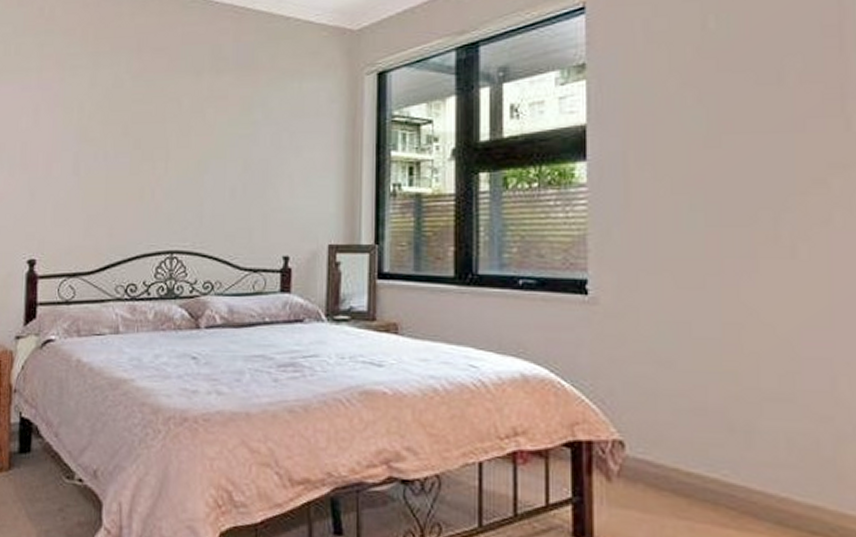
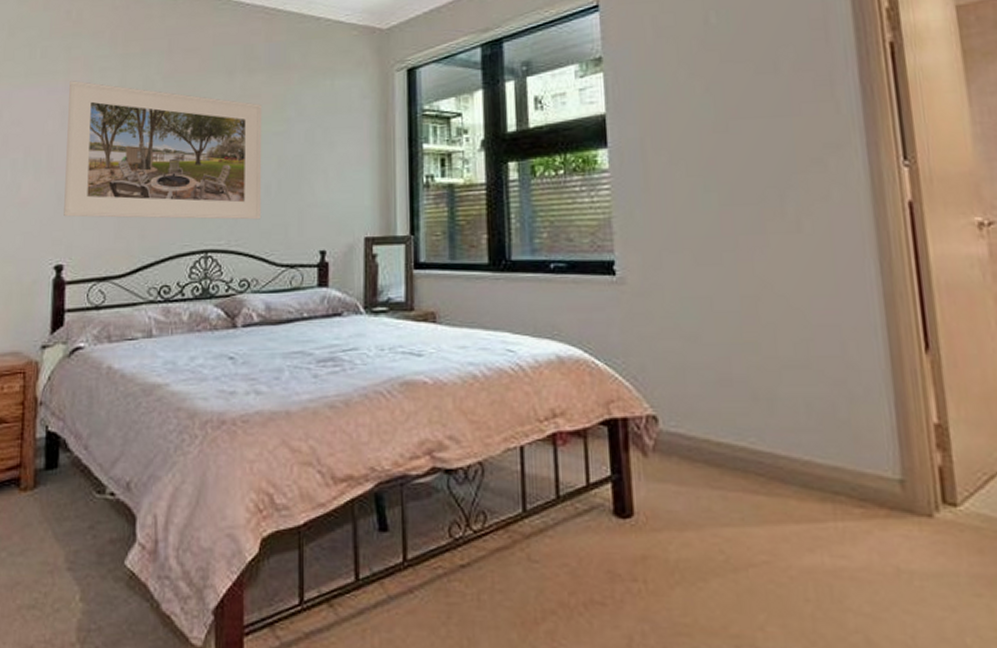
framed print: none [36,78,229,223] -> present [64,81,262,220]

